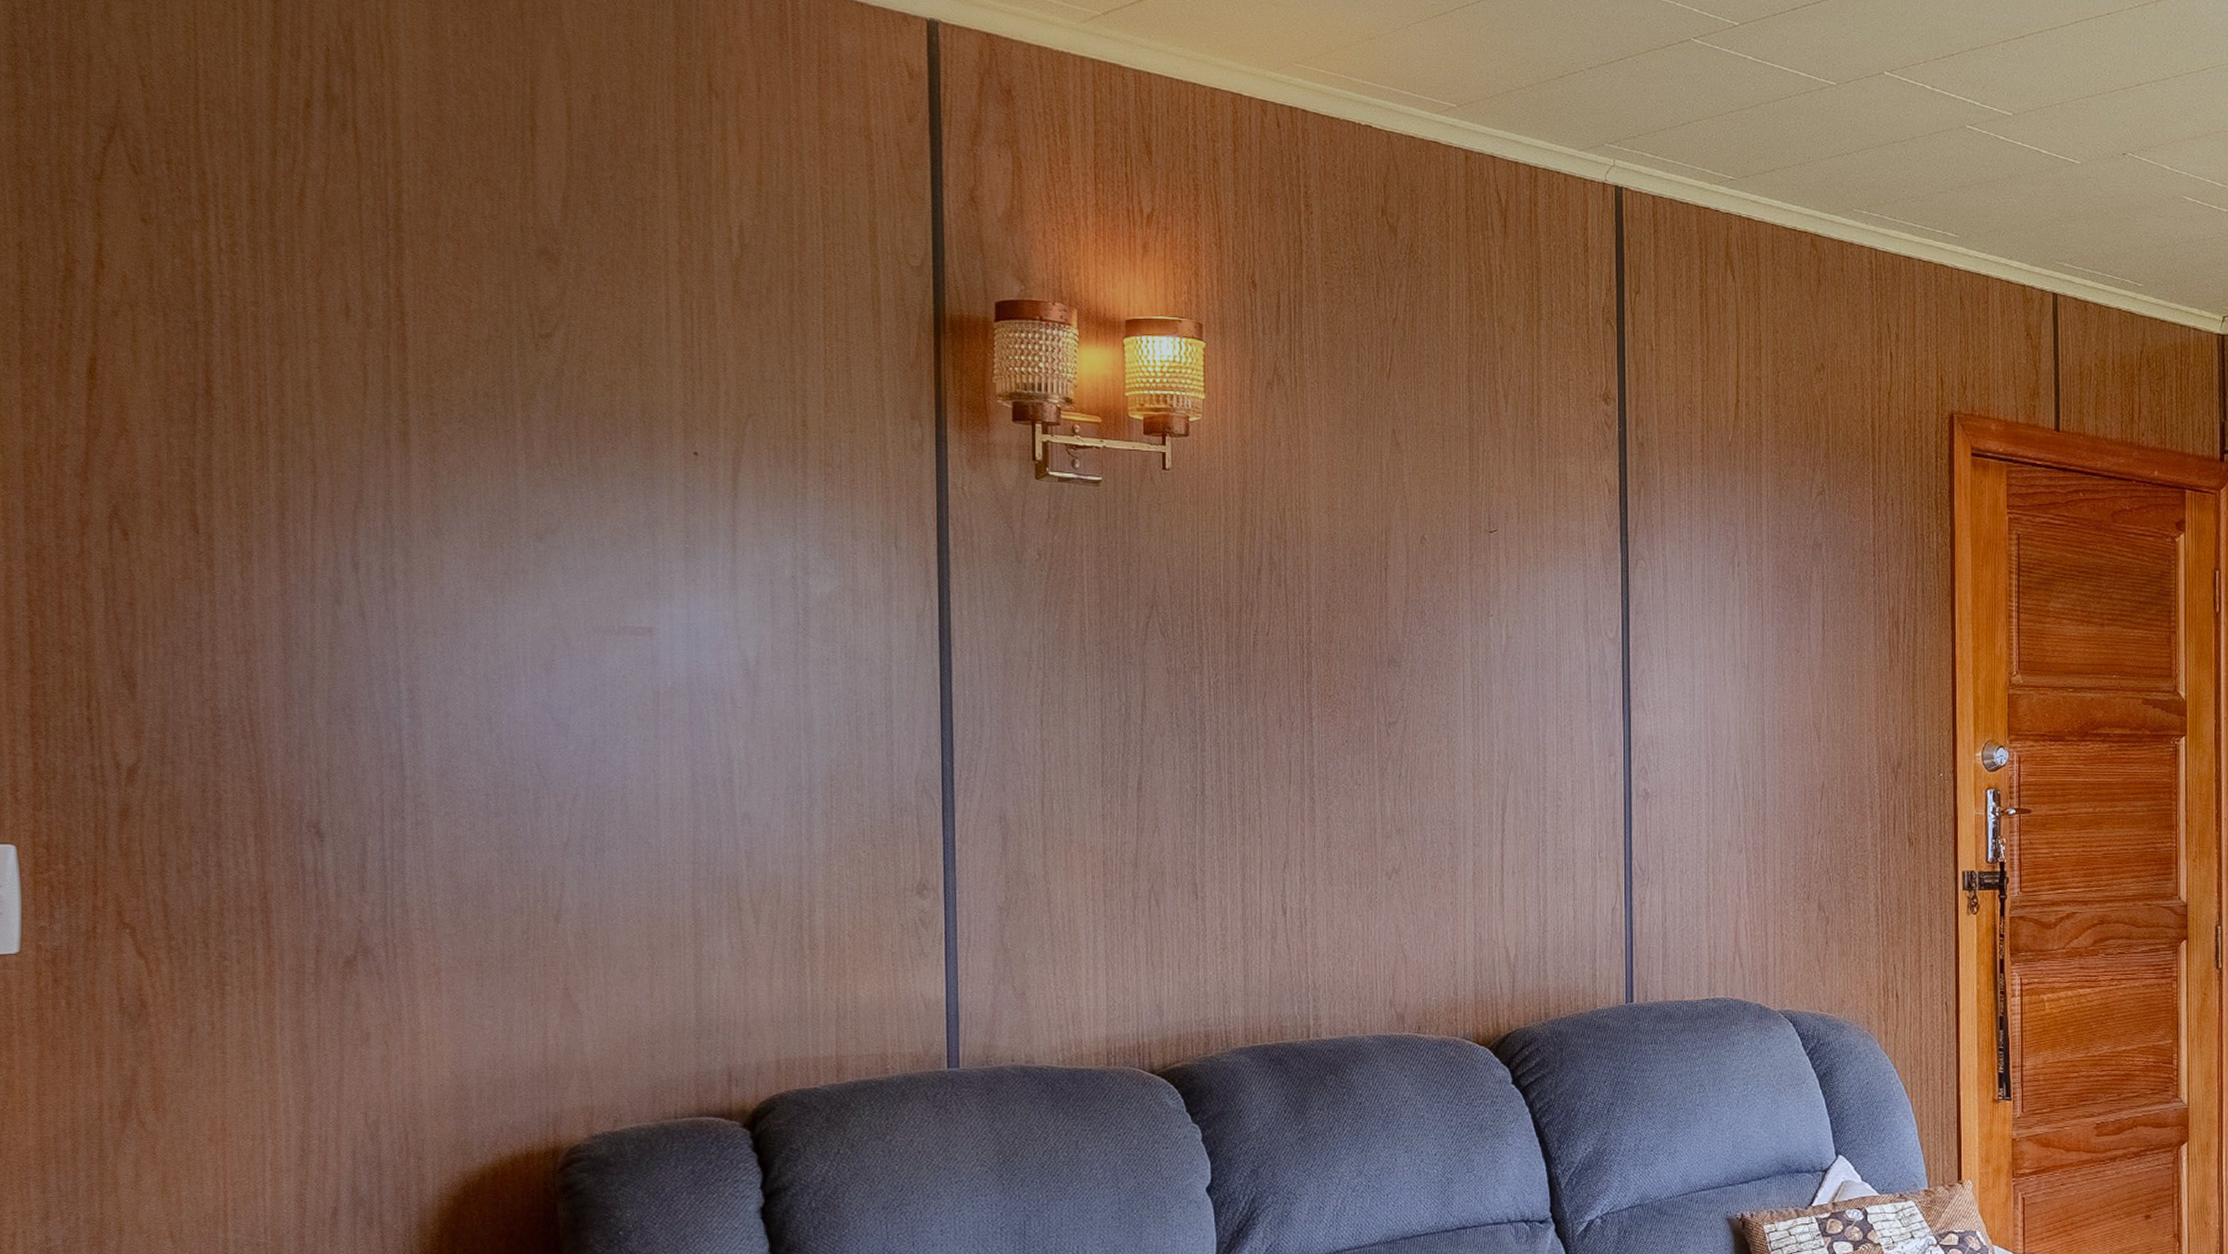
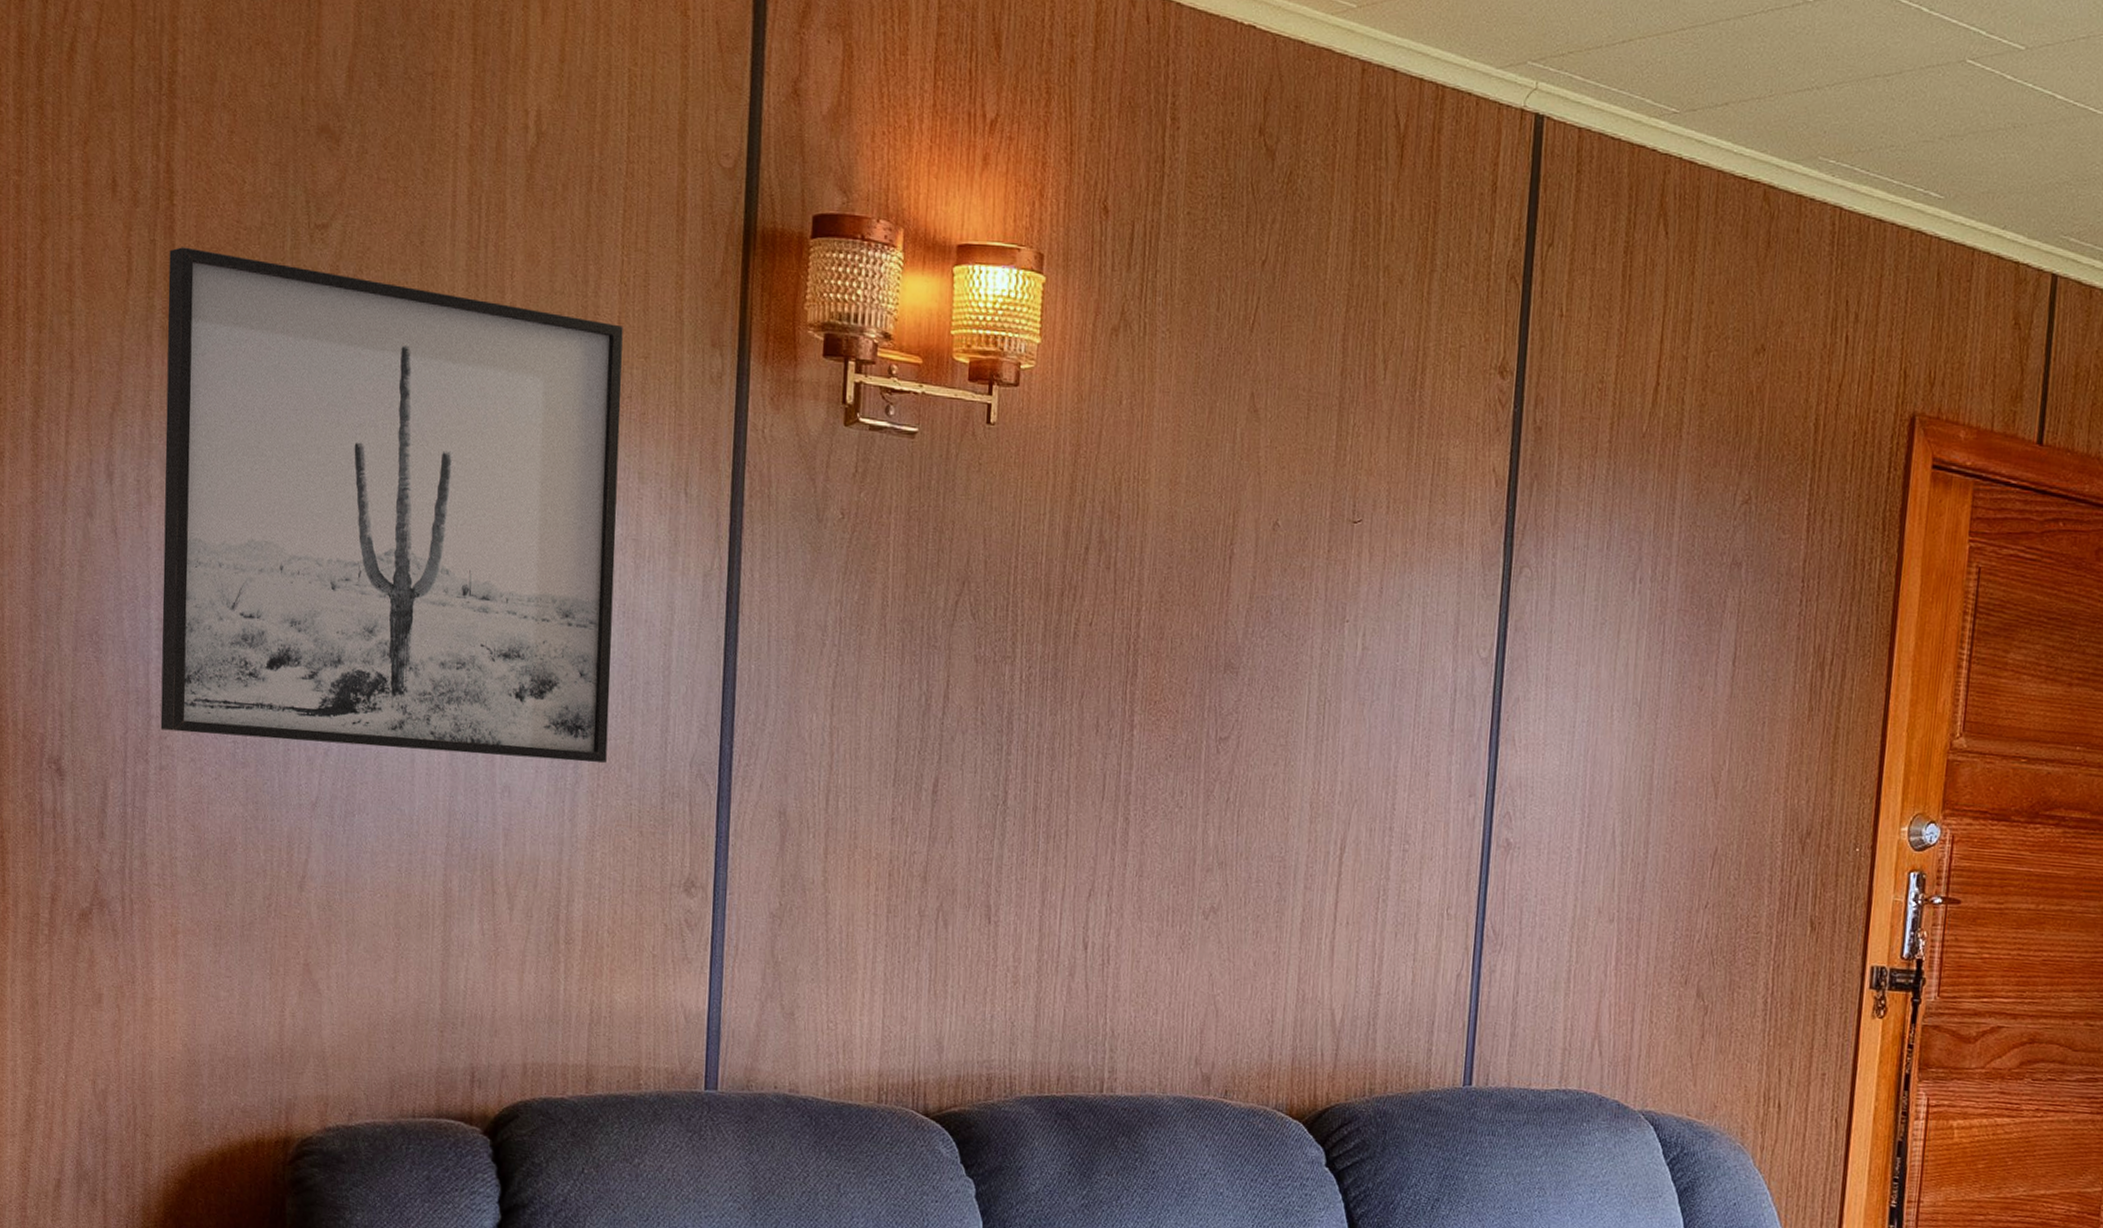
wall art: none [403,361,838,790] -> present [160,247,623,763]

